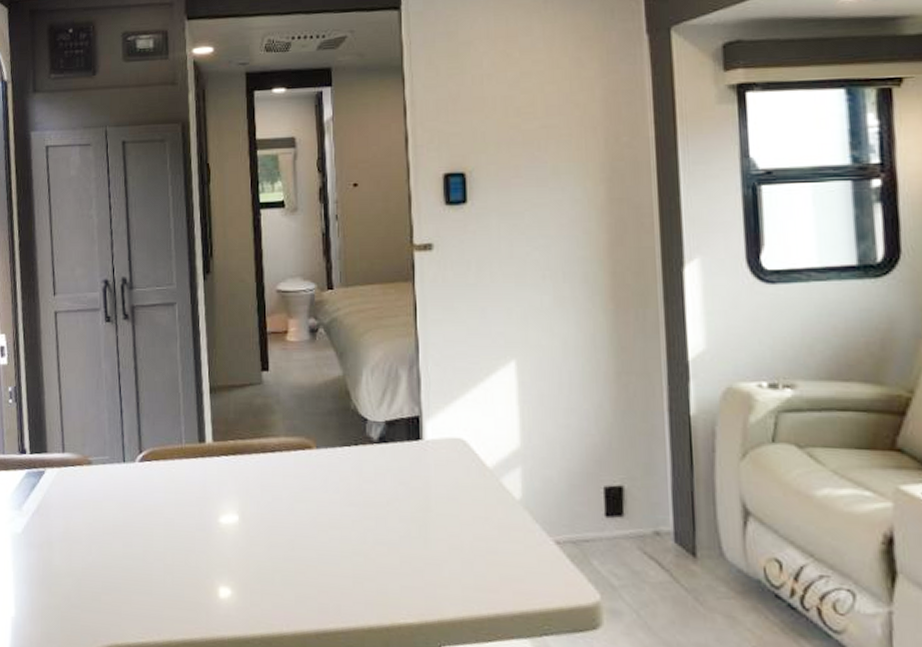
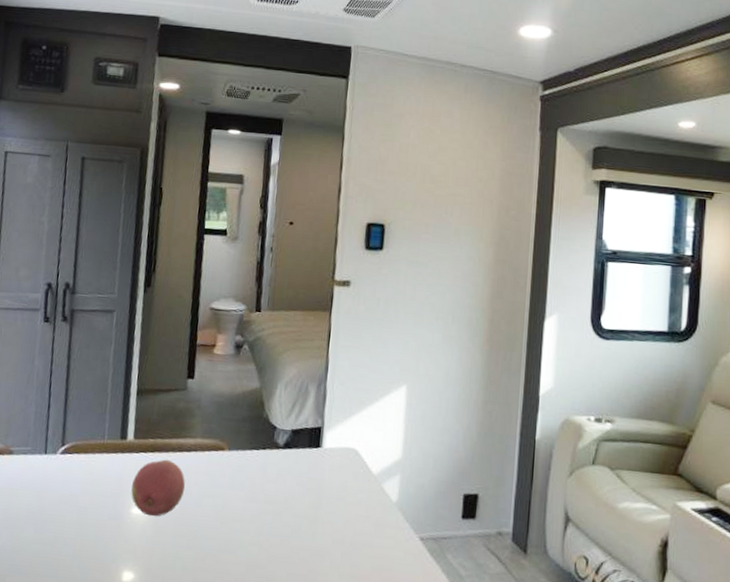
fruit: none [217,462,274,526] -> present [131,459,185,517]

